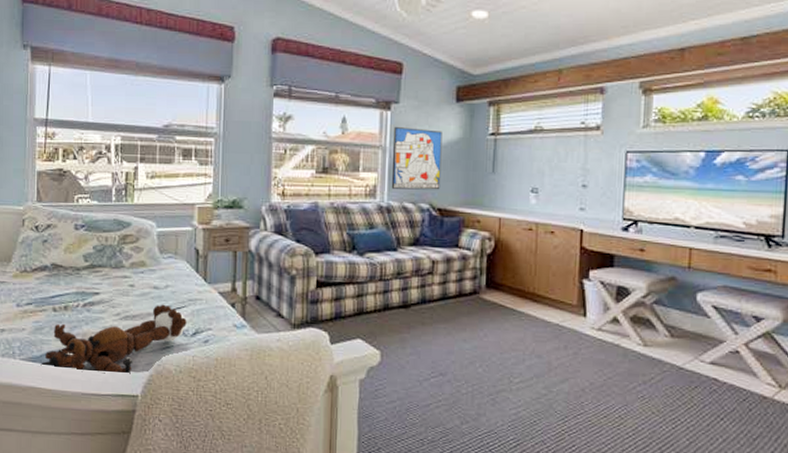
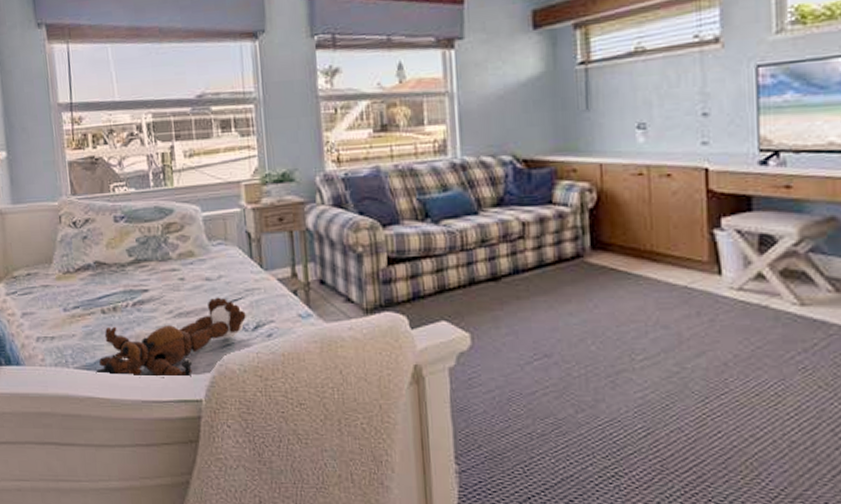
wall art: present [391,127,442,190] -> none [461,66,524,142]

